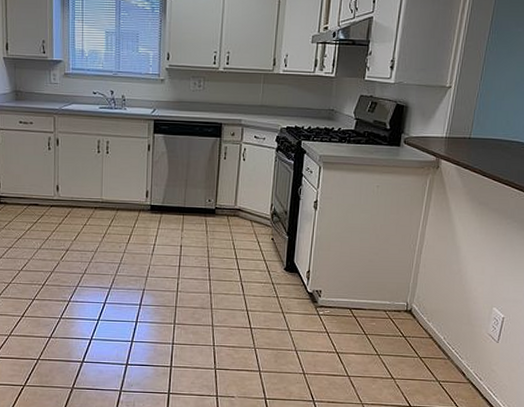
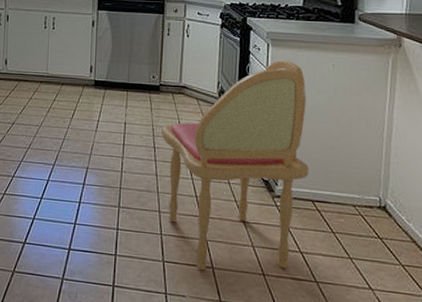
dining chair: none [215,182,352,374] -> present [161,60,309,271]

